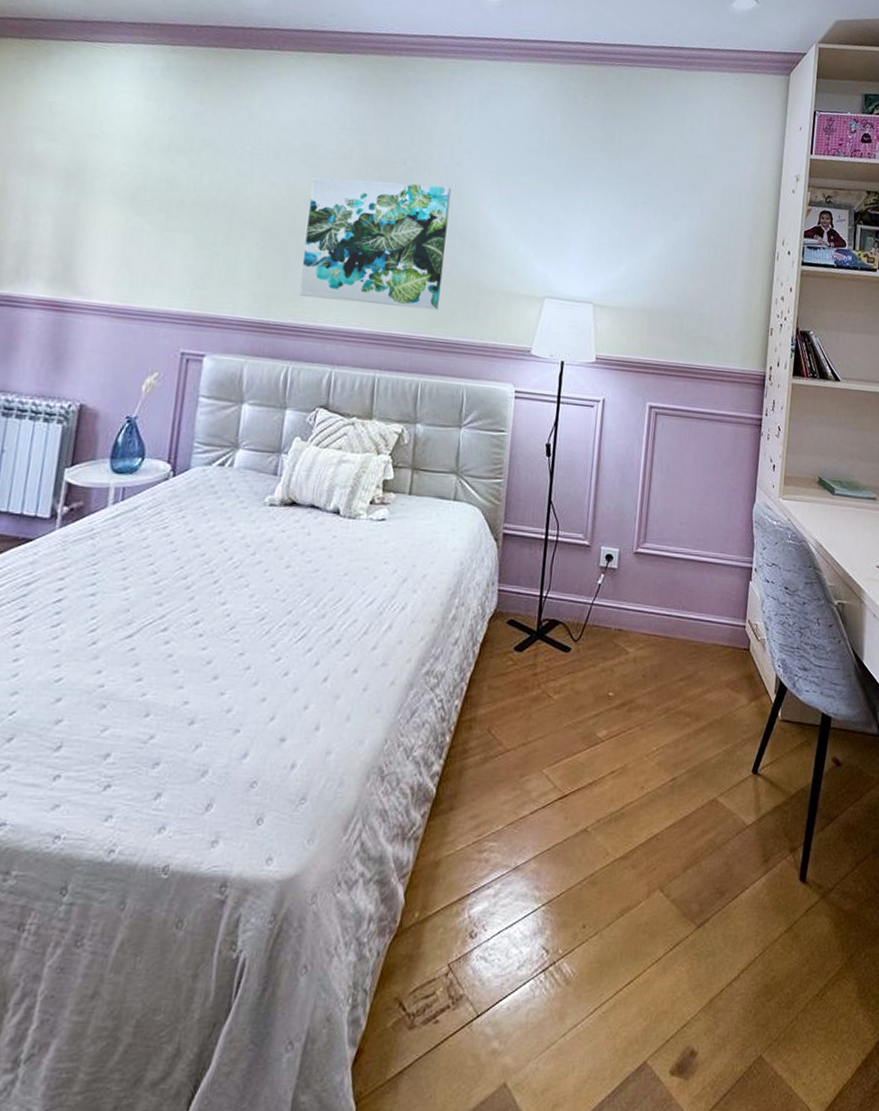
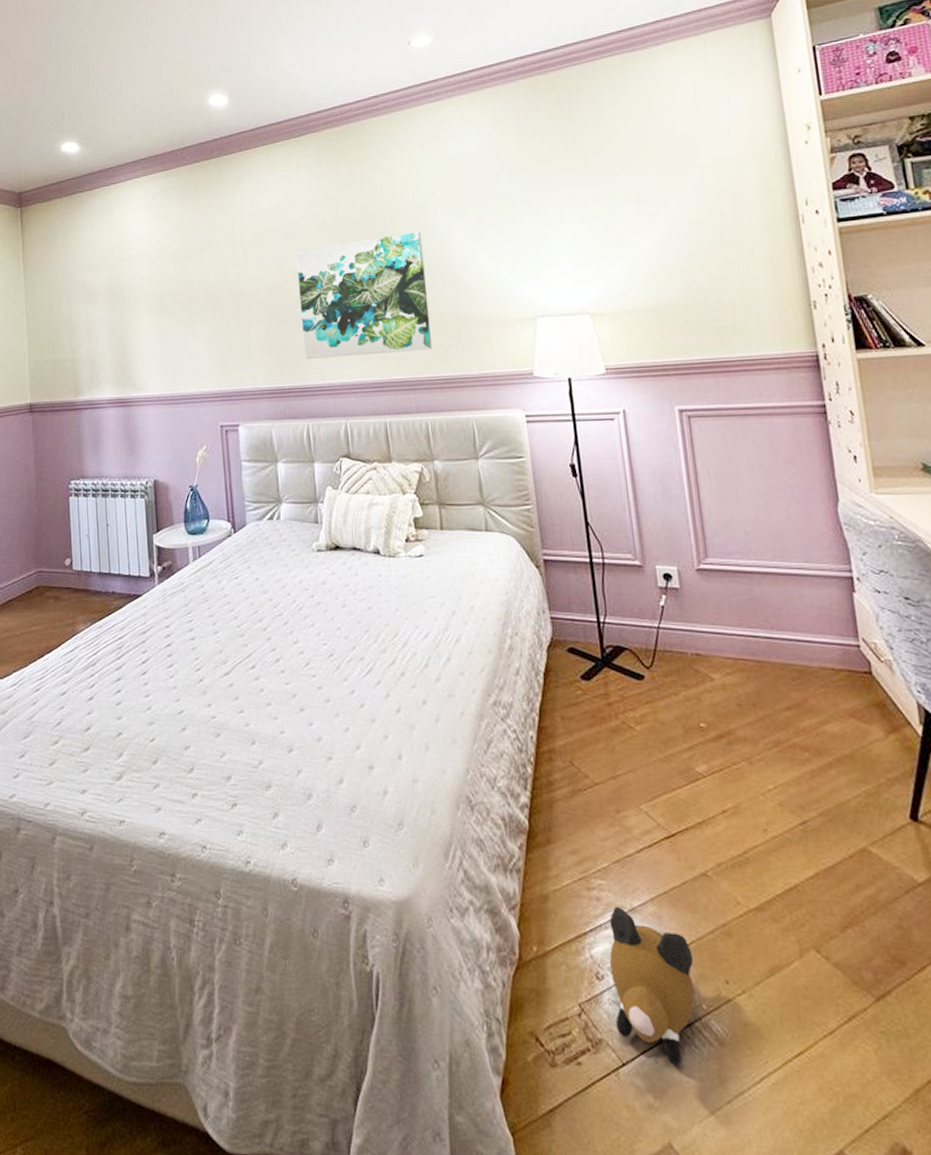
plush toy: none [478,866,560,1009] -> present [609,906,695,1065]

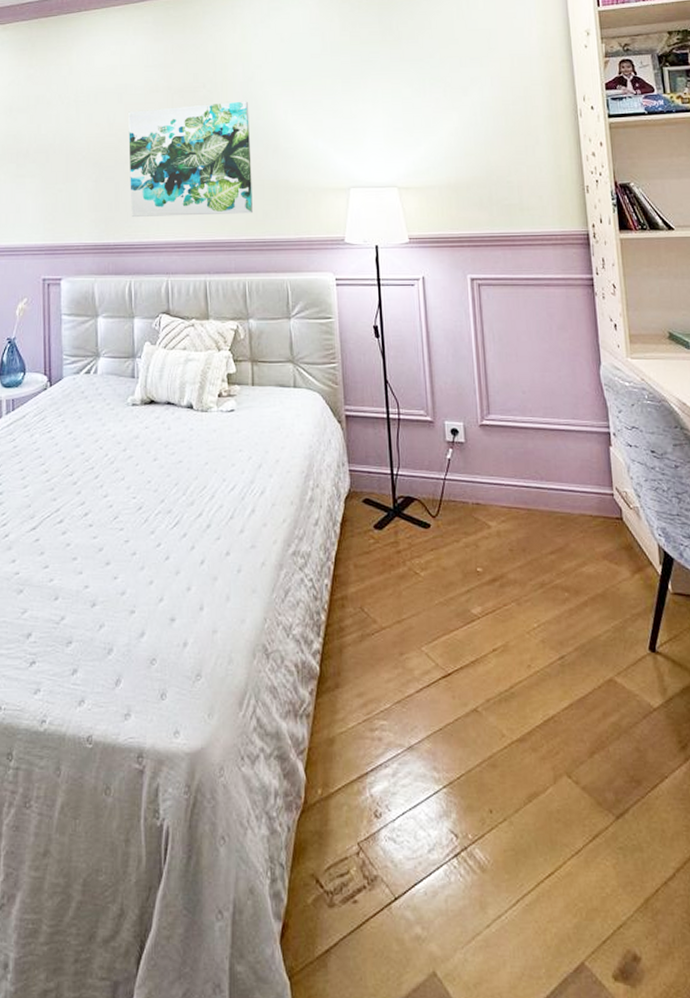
plush toy: present [609,906,695,1065] -> none [388,745,463,895]

